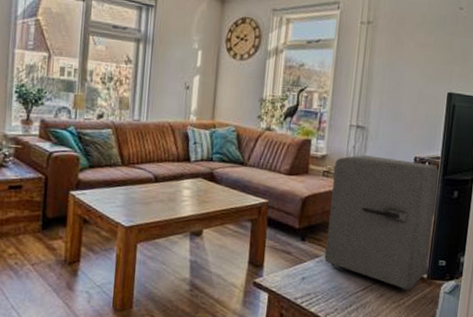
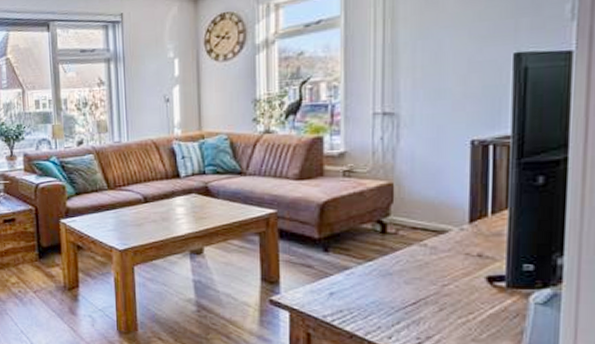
speaker: present [324,155,440,292] -> none [356,145,512,304]

